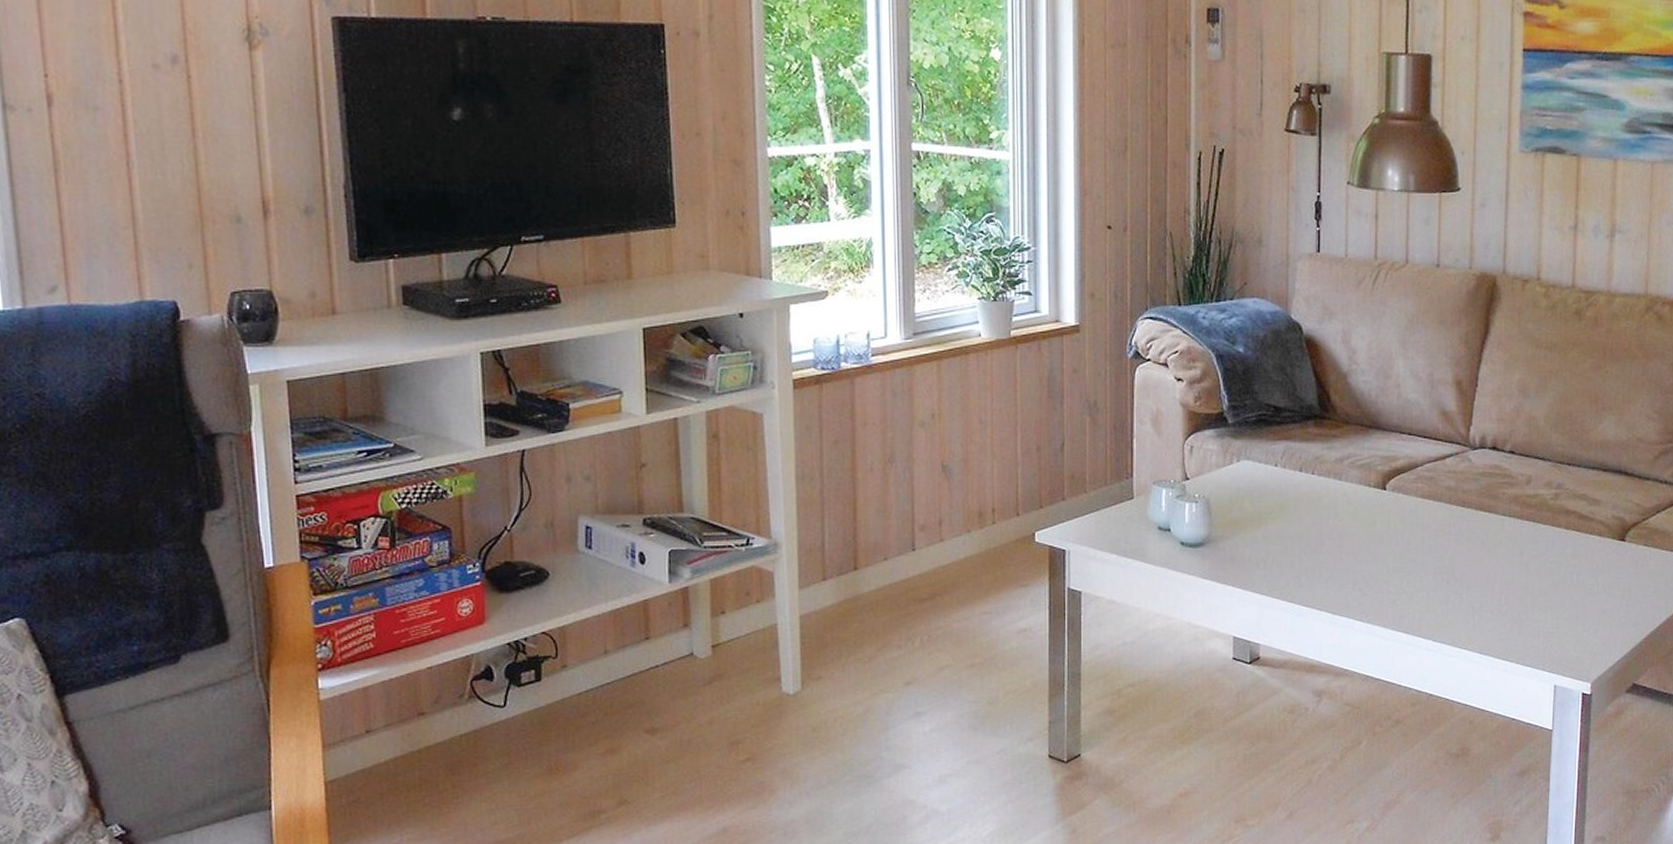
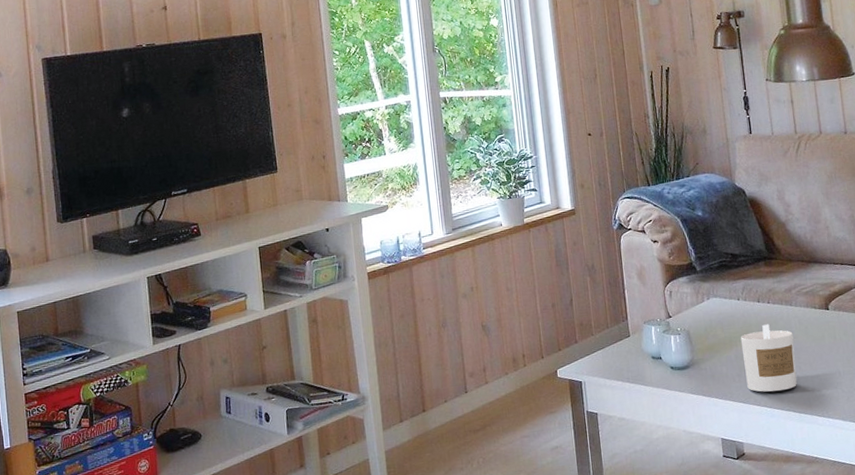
candle: none [1272,500,1338,585] -> present [740,324,797,392]

